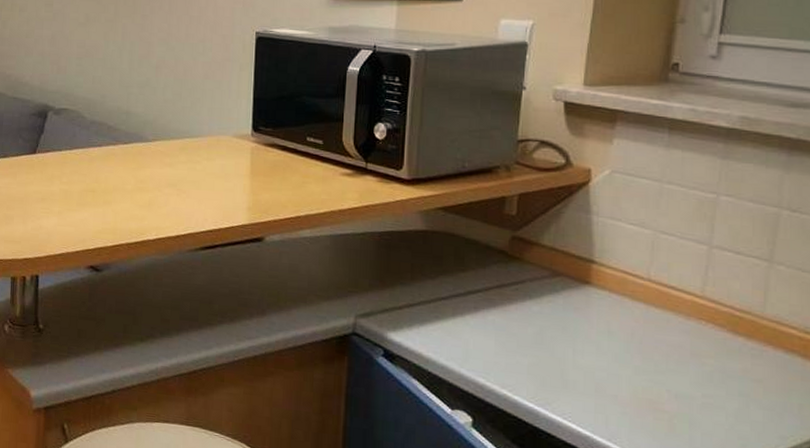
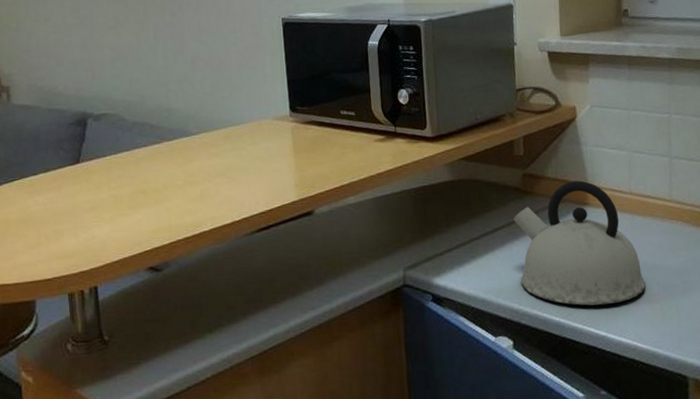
kettle: none [491,254,652,403] -> present [513,180,646,306]

